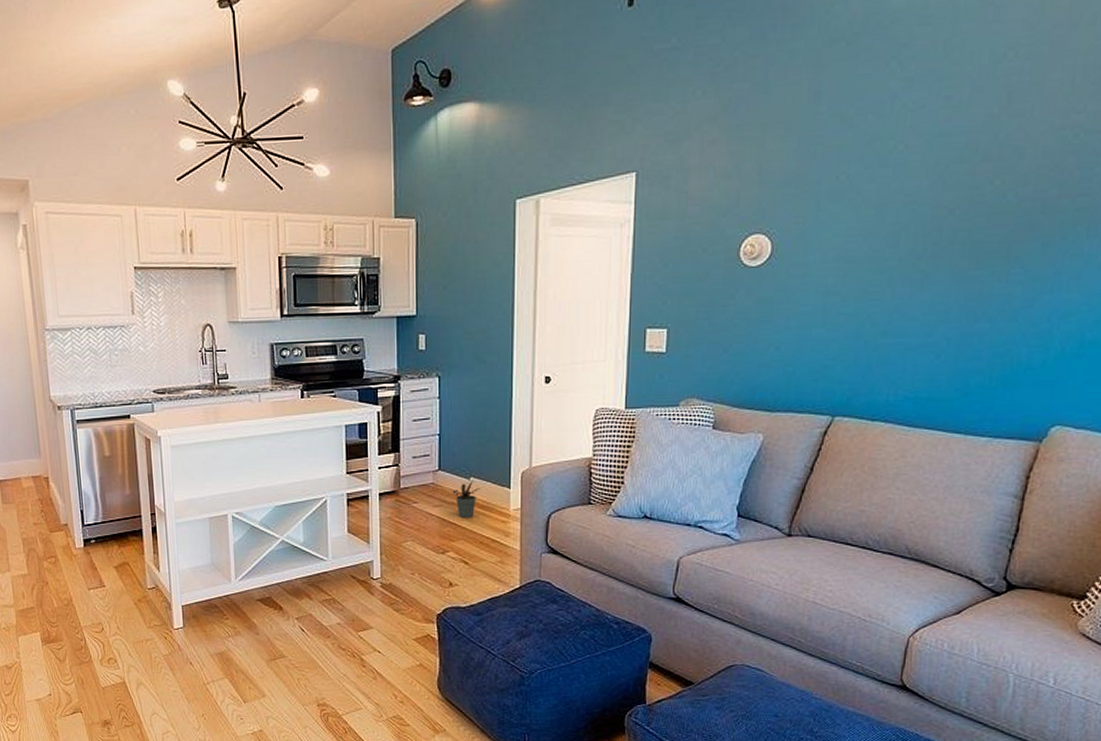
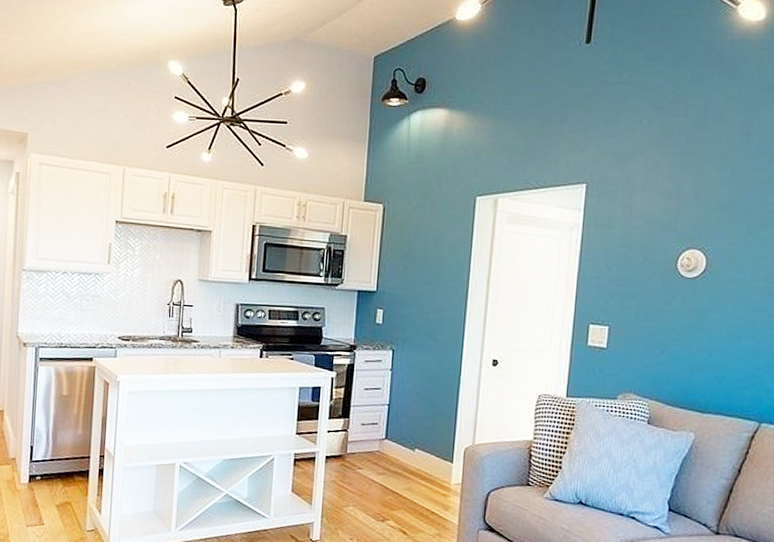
potted plant: present [452,480,481,517] -> none [396,451,424,488]

